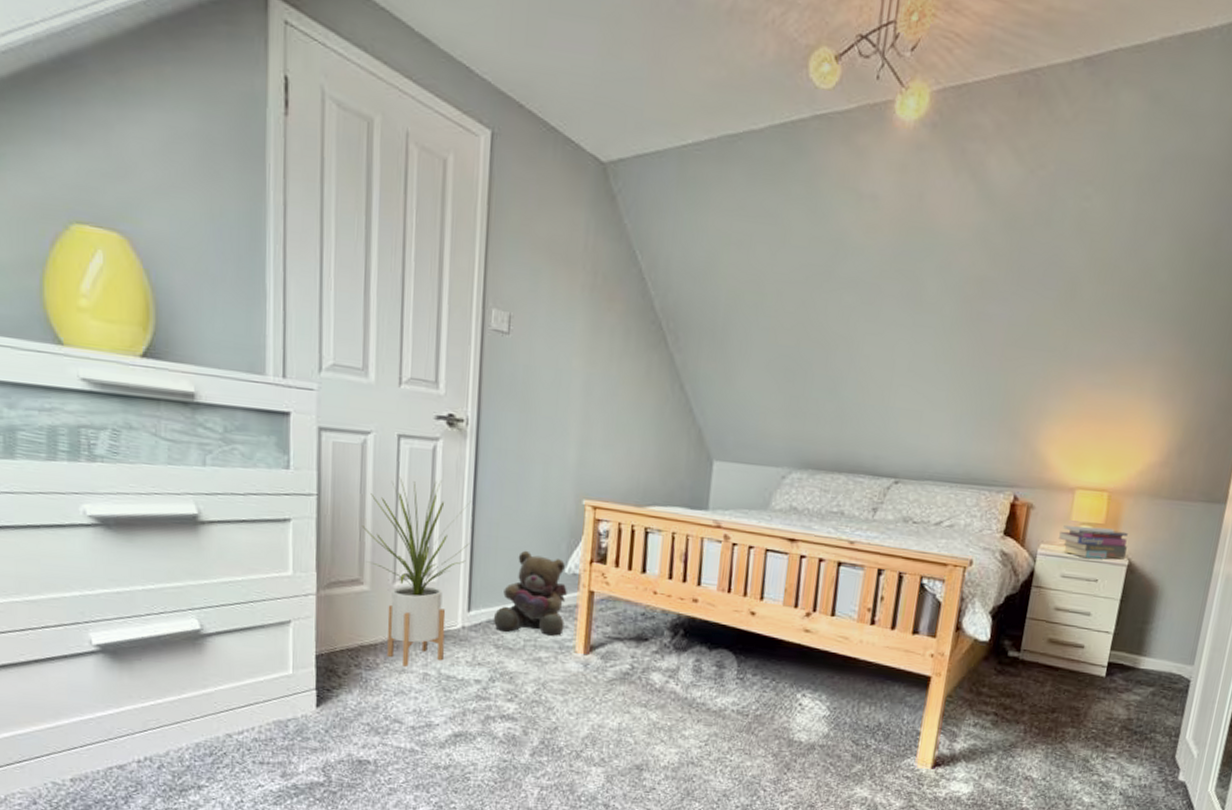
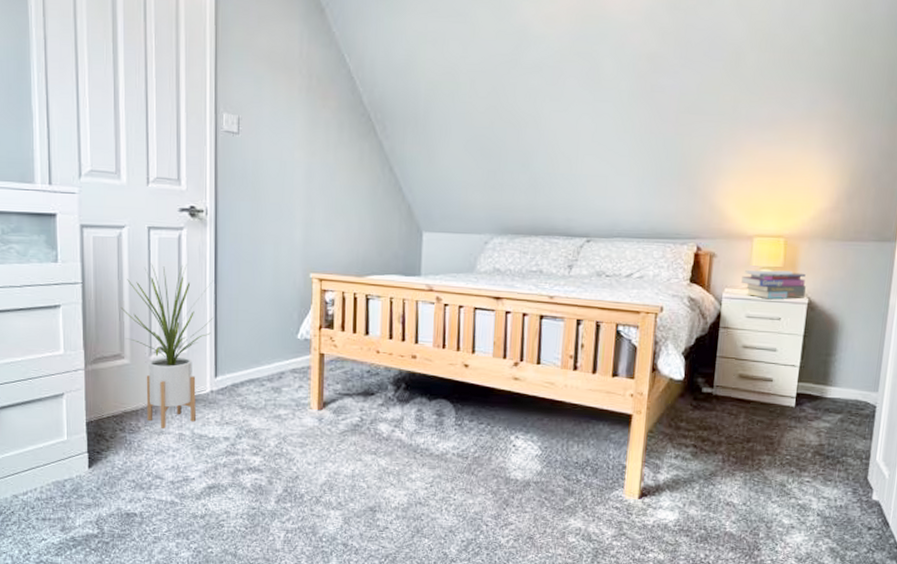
teddy bear: present [493,550,567,636] -> none [237,321,300,395]

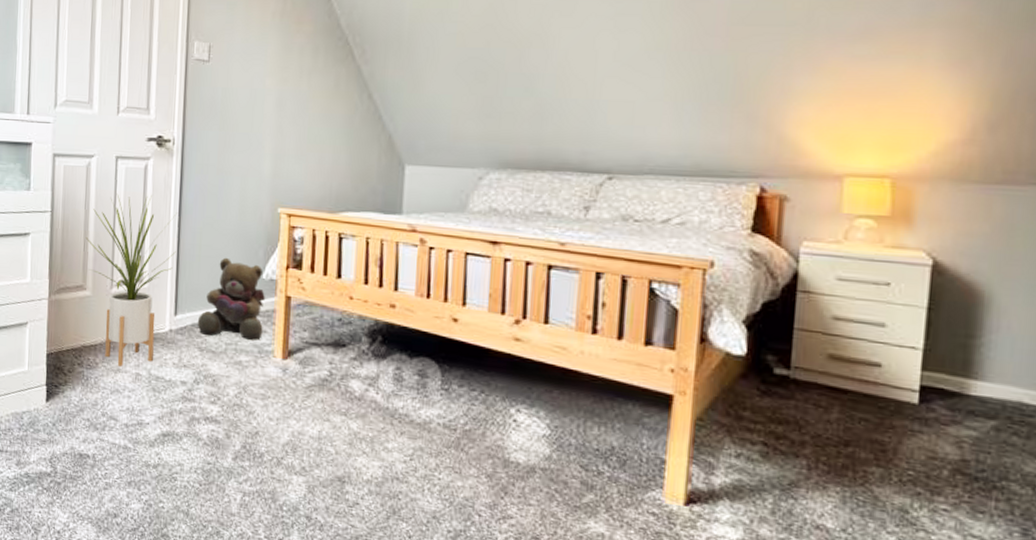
teddy bear: none [237,321,300,395] -> present [197,257,265,340]
books: present [741,270,806,300] -> none [828,219,929,259]

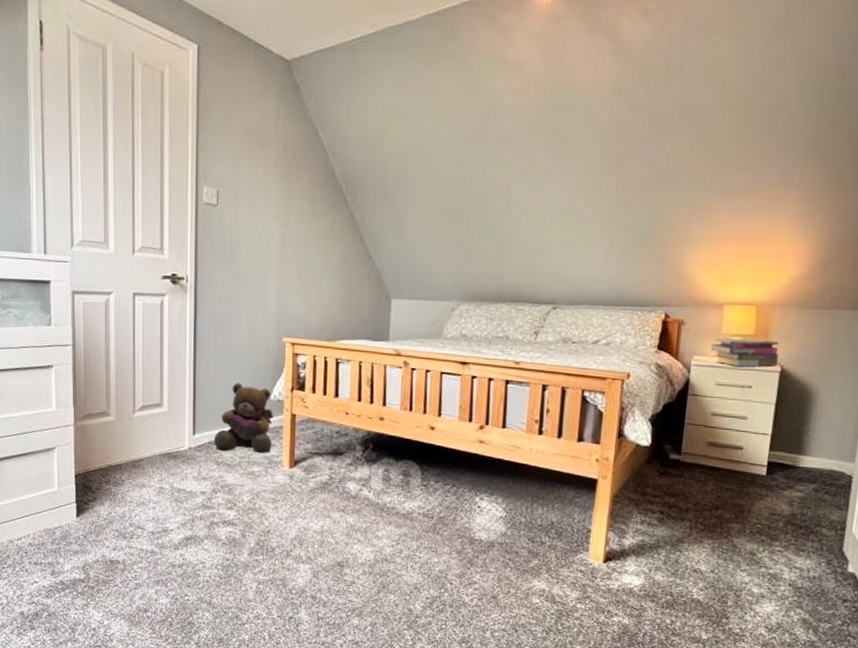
house plant: present [85,193,176,367] -> none [107,327,193,482]
books: none [828,219,929,259] -> present [711,338,779,368]

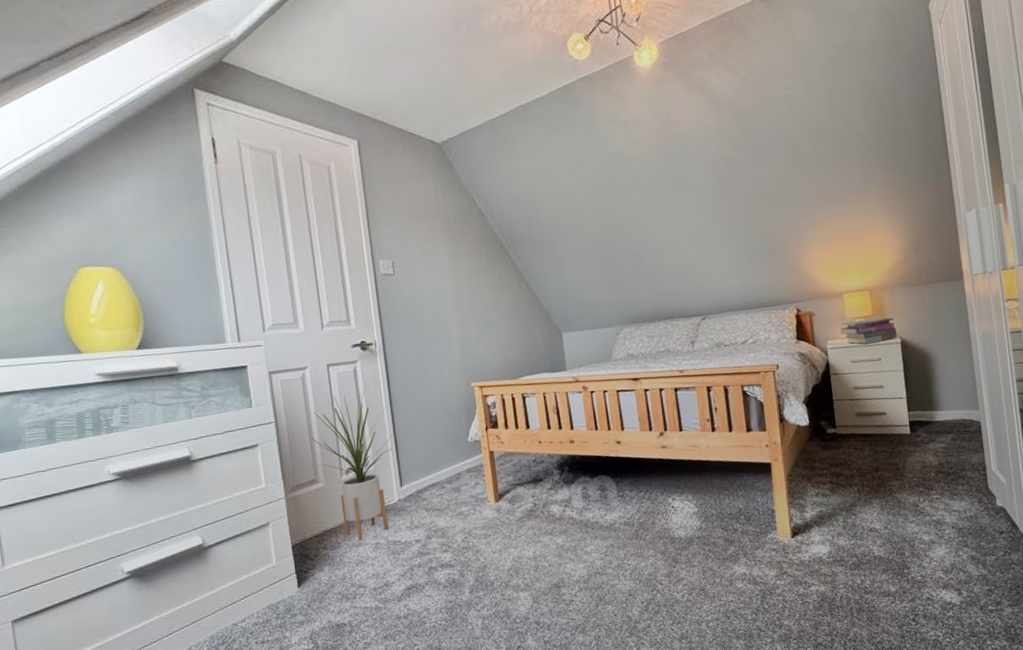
house plant: none [107,327,193,482] -> present [311,392,393,541]
teddy bear: present [213,382,273,453] -> none [420,430,476,498]

